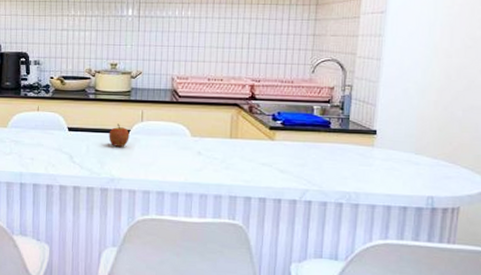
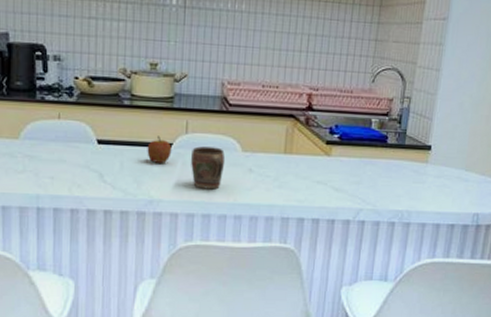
mug: none [146,132,177,170] -> present [191,146,225,190]

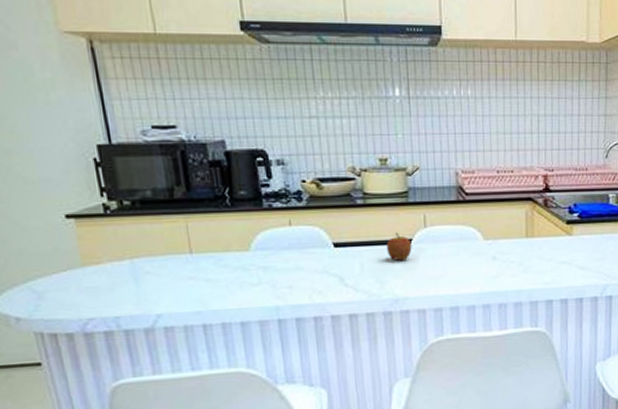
mug: present [191,146,225,190] -> none [432,238,468,282]

